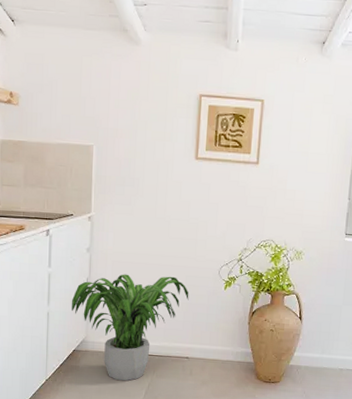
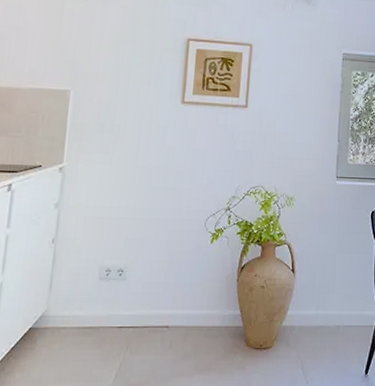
potted plant: present [71,274,189,381] -> none [31,231,172,363]

